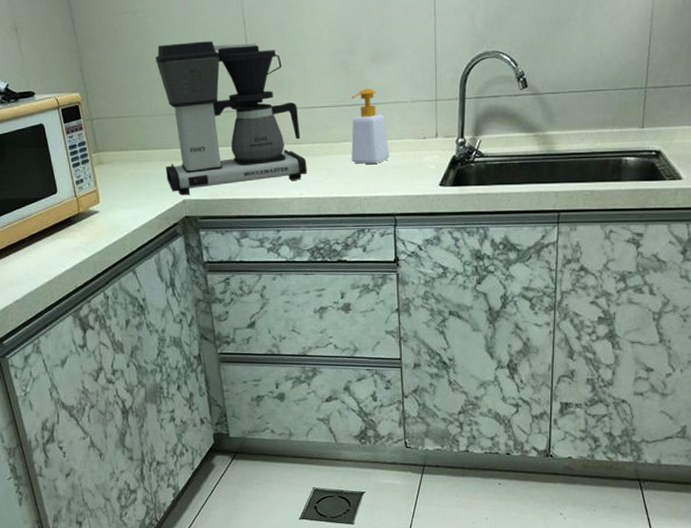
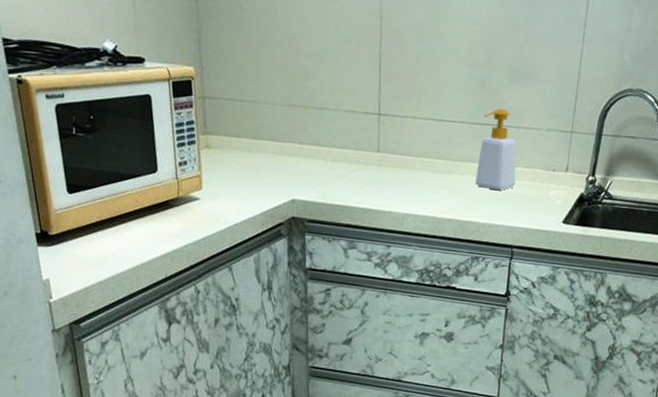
coffee maker: present [156,41,307,195] -> none [277,28,428,196]

